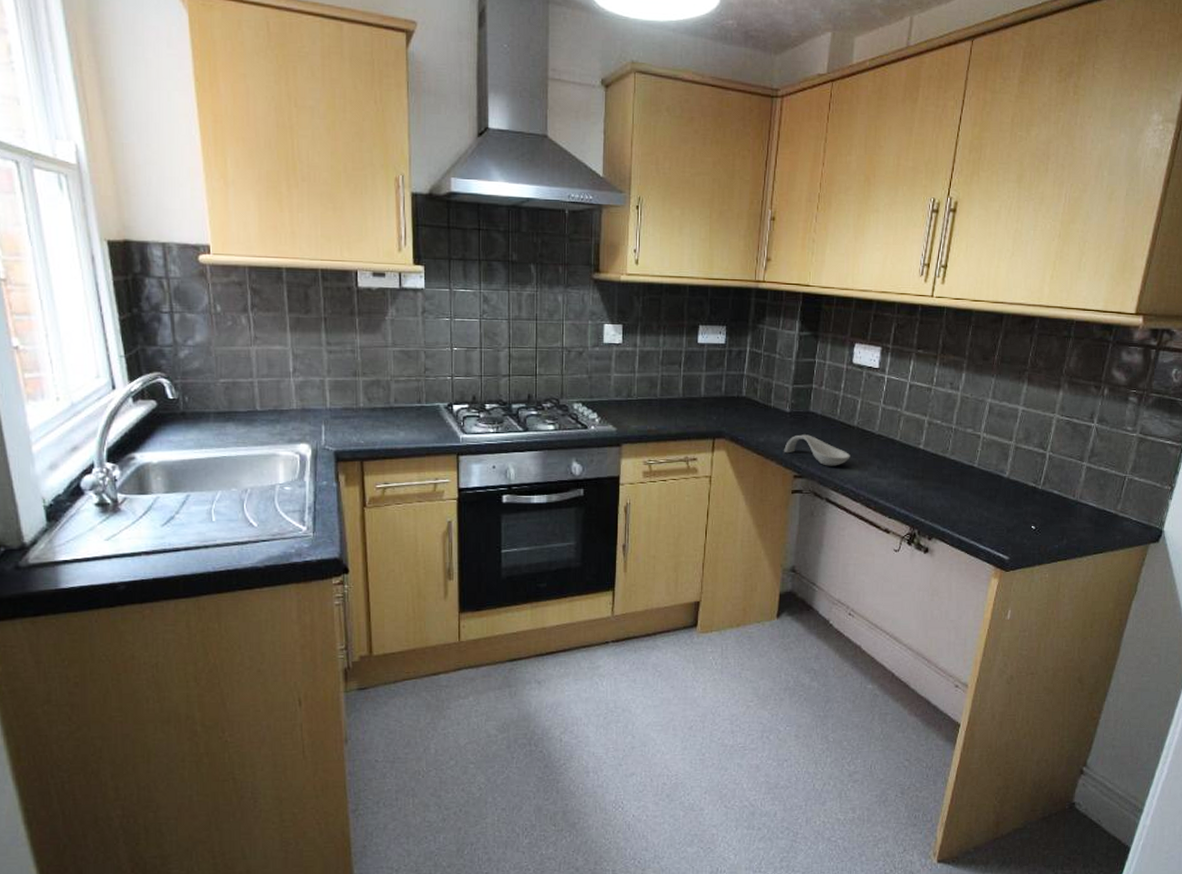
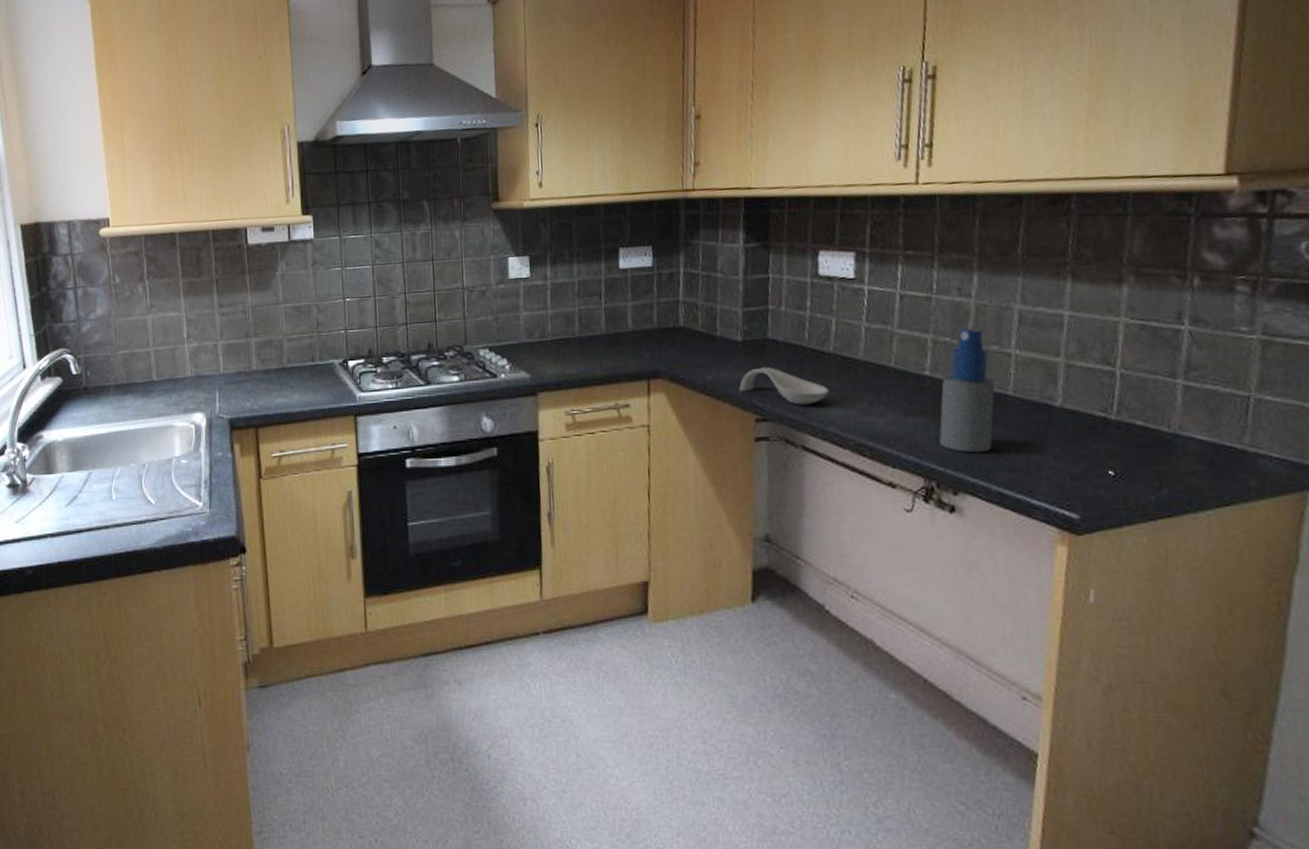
spray bottle: none [924,414,967,509] -> present [939,328,995,453]

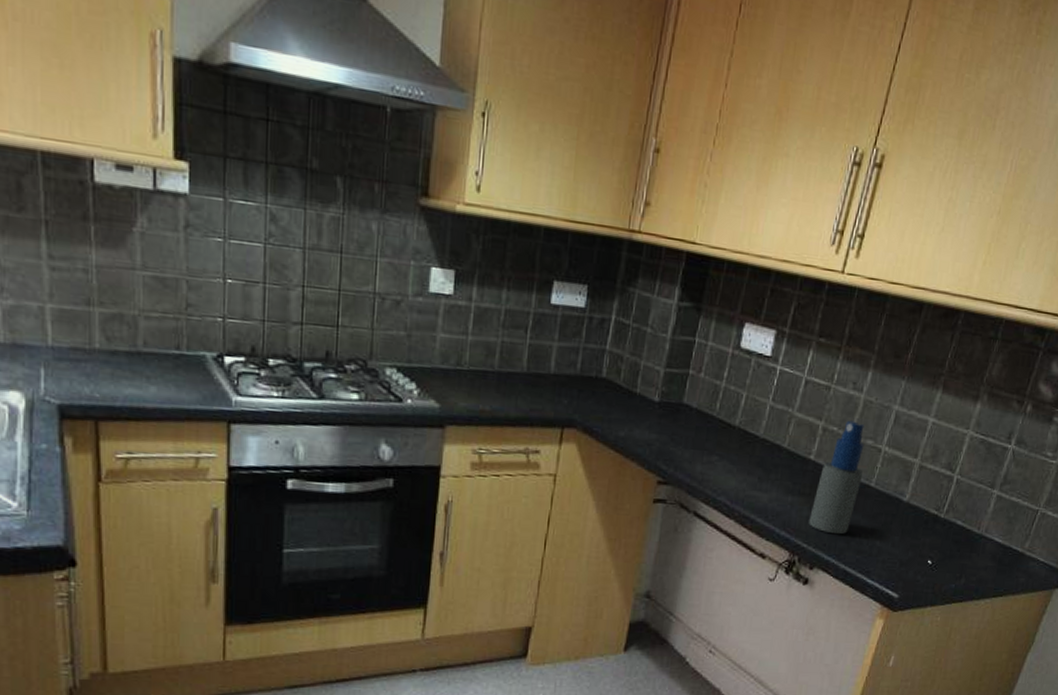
spoon rest: present [739,367,829,405] -> none [648,431,728,474]

